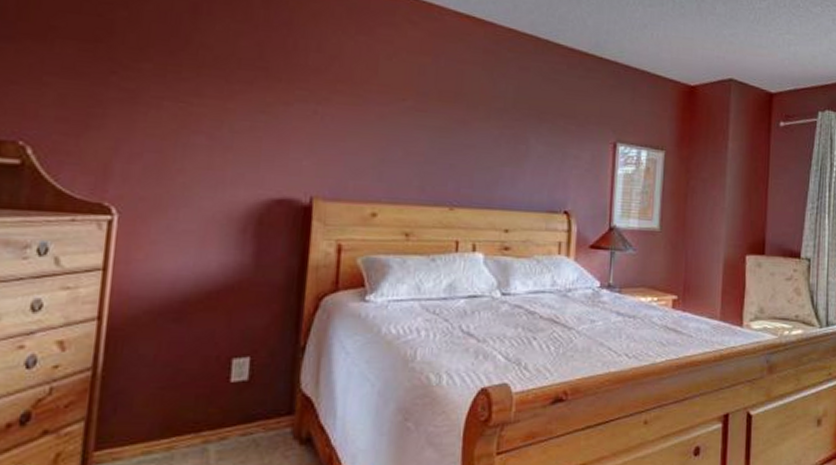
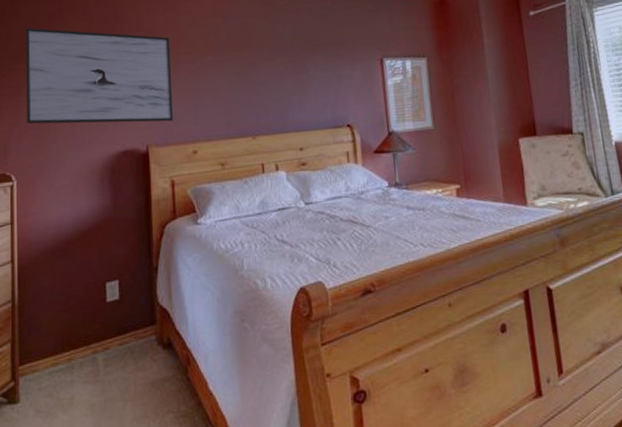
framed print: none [143,15,360,173] -> present [26,27,174,125]

